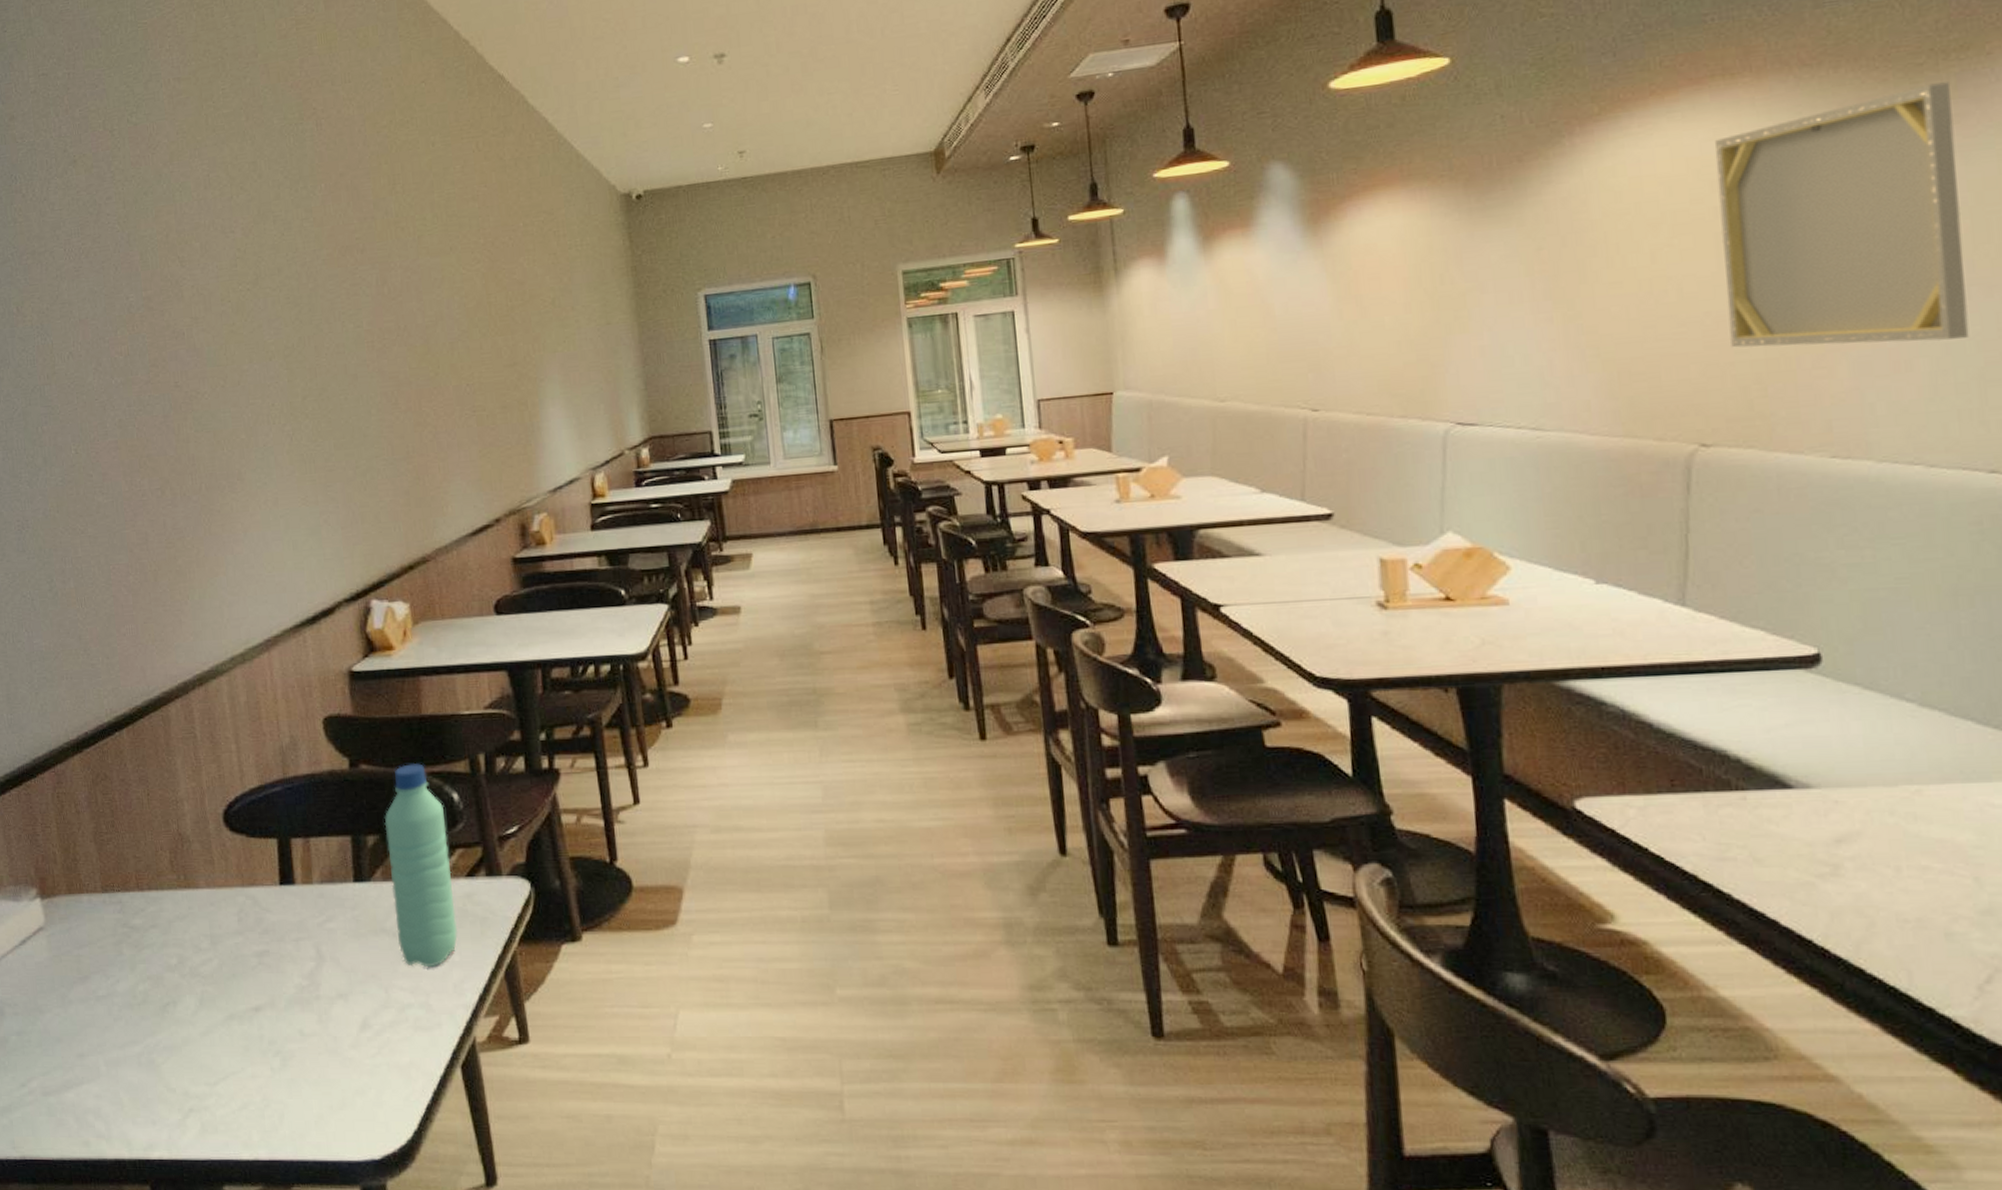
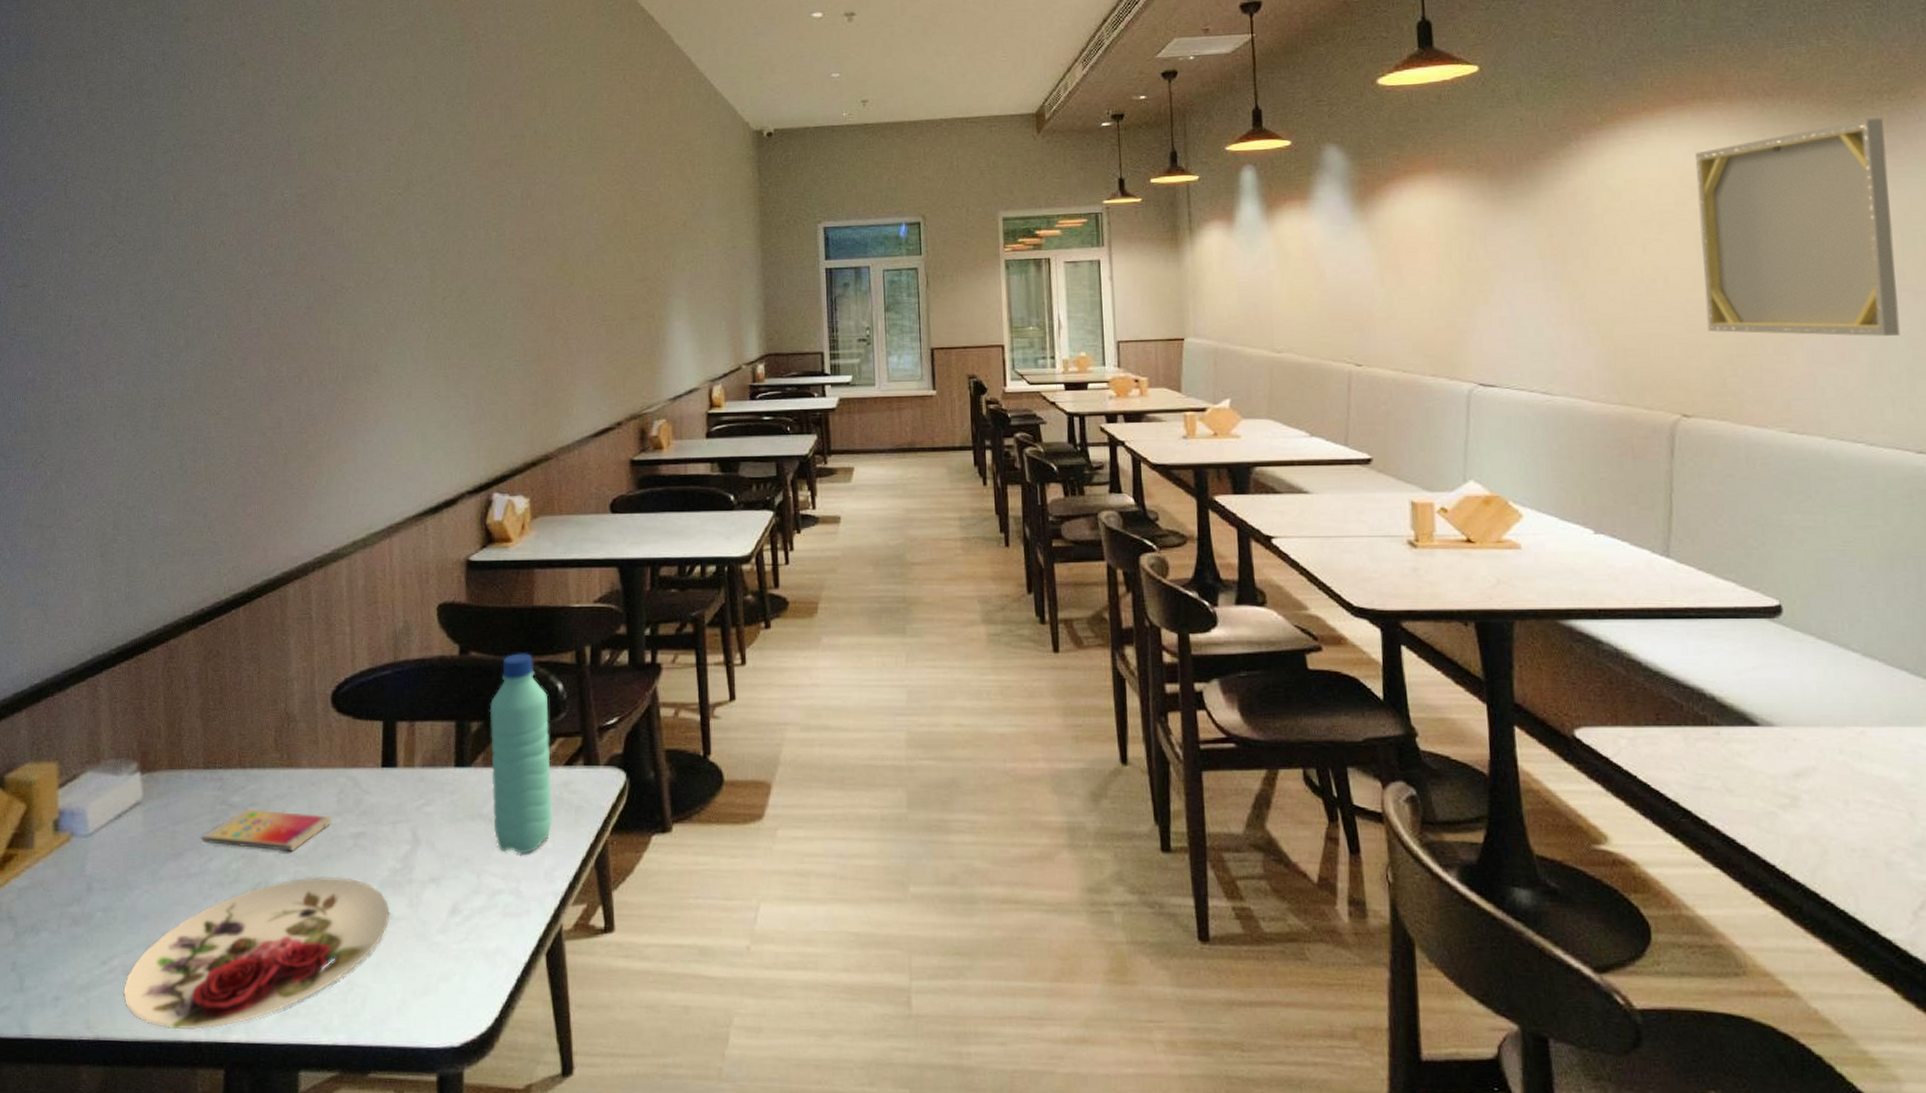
plate: none [44,996,300,1148] -> present [124,877,390,1030]
smartphone: none [107,930,235,972] -> present [202,808,332,851]

